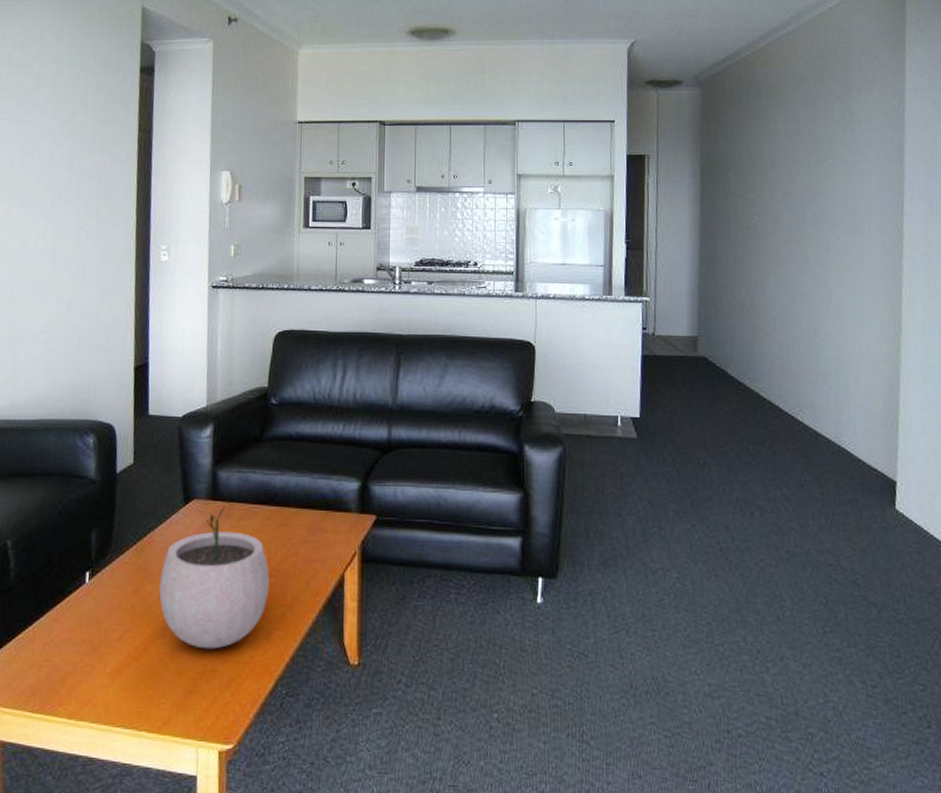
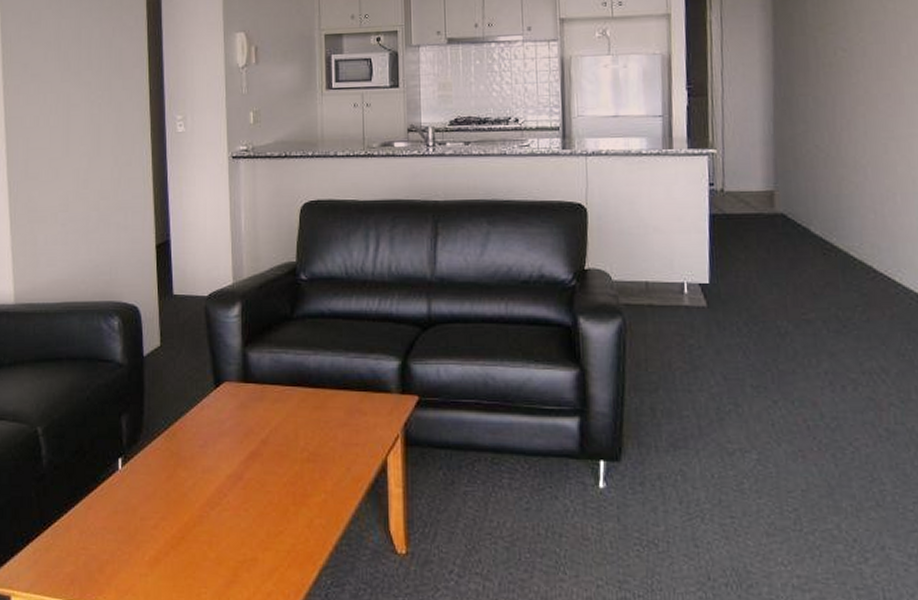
plant pot: present [159,507,270,649] -> none [194,389,308,538]

